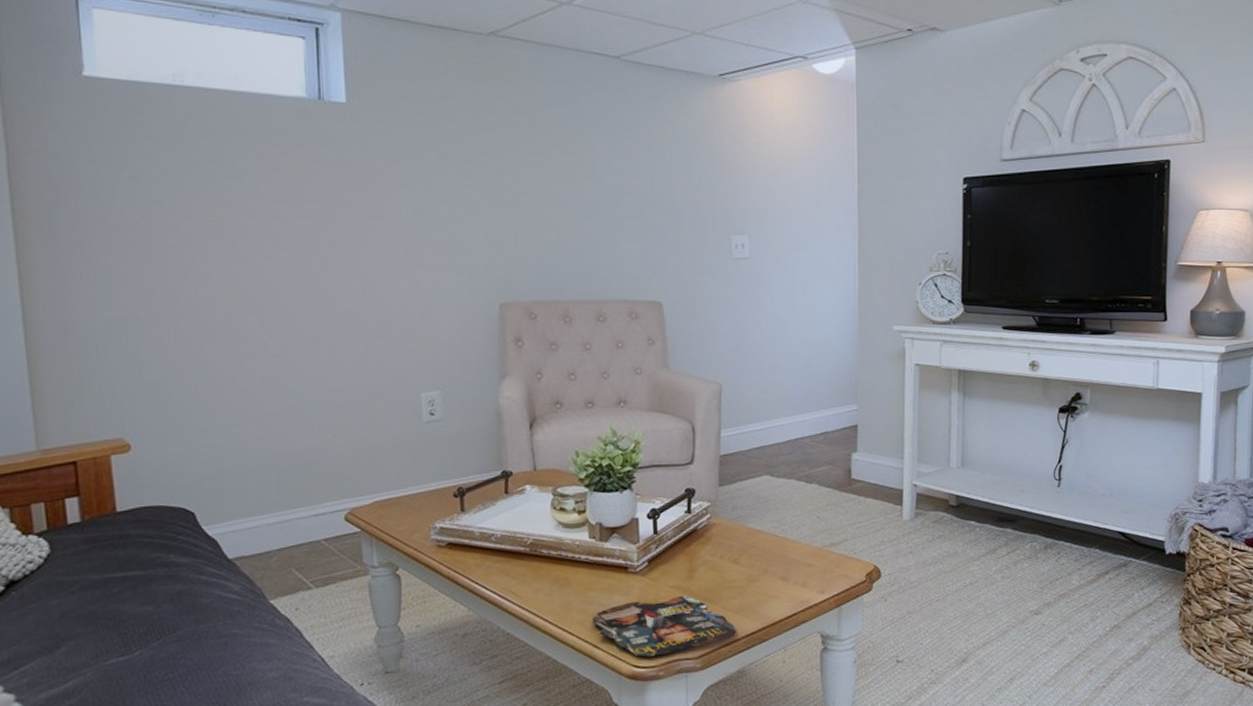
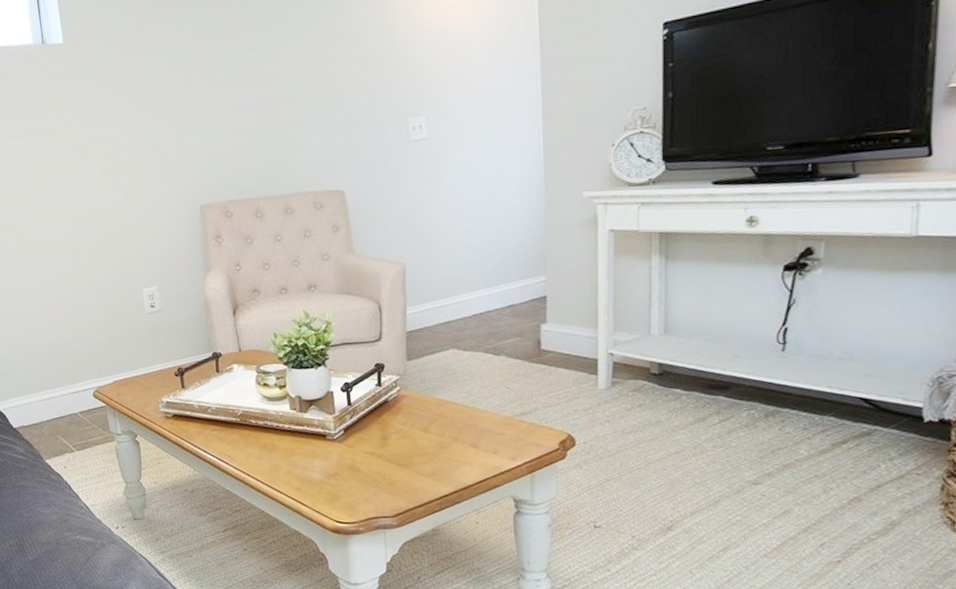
magazine: present [593,596,737,657] -> none [298,461,430,514]

